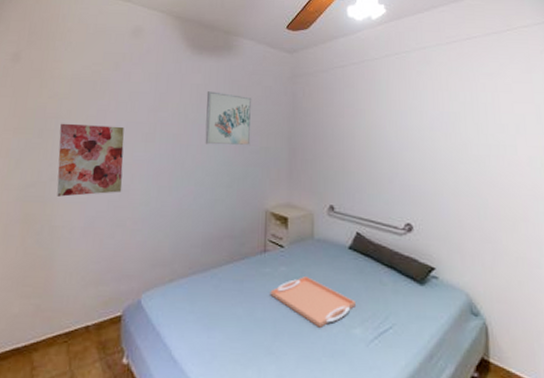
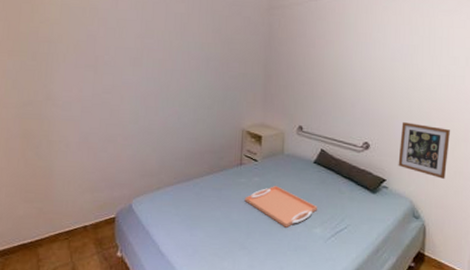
wall art: present [57,123,124,197] -> none [52,47,114,115]
wall art: present [205,91,252,146] -> none [188,20,232,72]
picture frame: none [447,200,507,268] -> present [398,122,450,180]

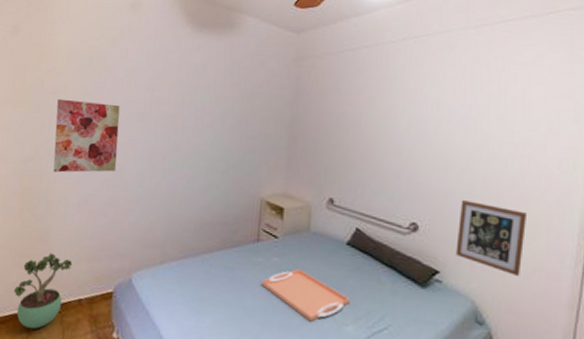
potted plant: none [21,187,77,255] -> present [13,253,73,329]
wall art: none [52,47,114,115] -> present [53,98,120,173]

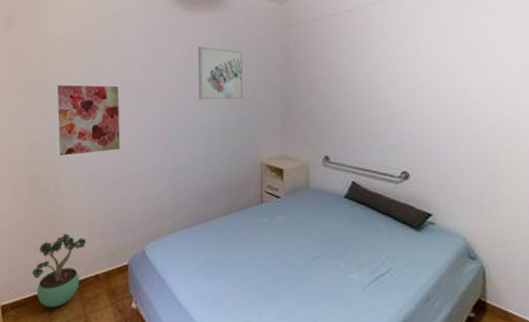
wall art: none [201,71,253,131] -> present [197,47,244,100]
serving tray: present [261,269,350,322] -> none [268,225,352,273]
picture frame: present [455,200,526,277] -> none [445,146,507,212]

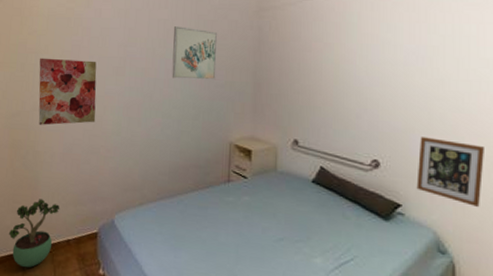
picture frame: none [445,146,507,212] -> present [416,137,484,208]

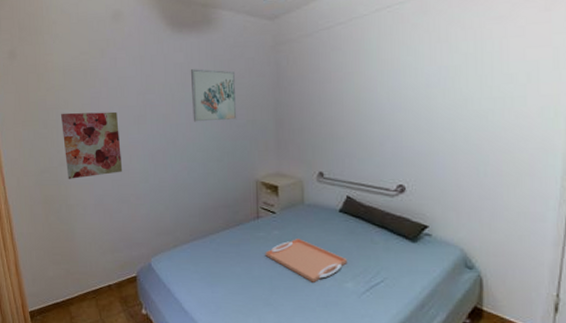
potted plant: present [8,198,60,267] -> none [52,249,99,313]
serving tray: none [233,207,317,255] -> present [265,239,347,282]
picture frame: present [416,137,484,208] -> none [442,158,509,223]

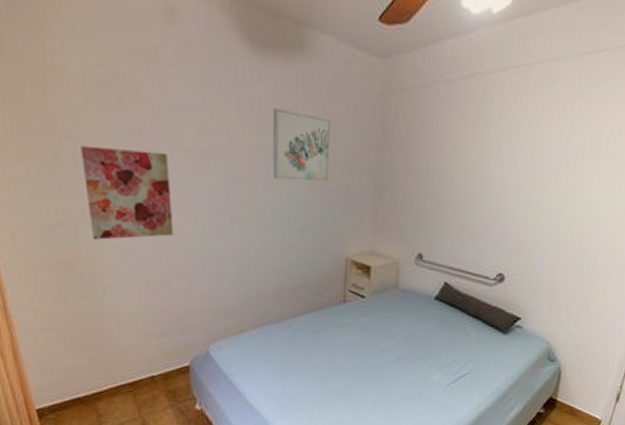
serving tray: present [265,239,347,282] -> none [349,327,437,374]

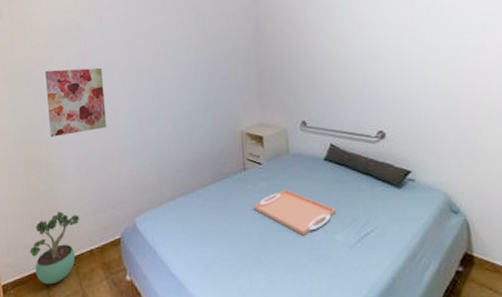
potted plant: none [70,332,138,410] -> present [29,211,80,284]
wall art: present [272,108,332,183] -> none [173,25,220,76]
serving tray: none [349,327,437,374] -> present [253,190,336,236]

